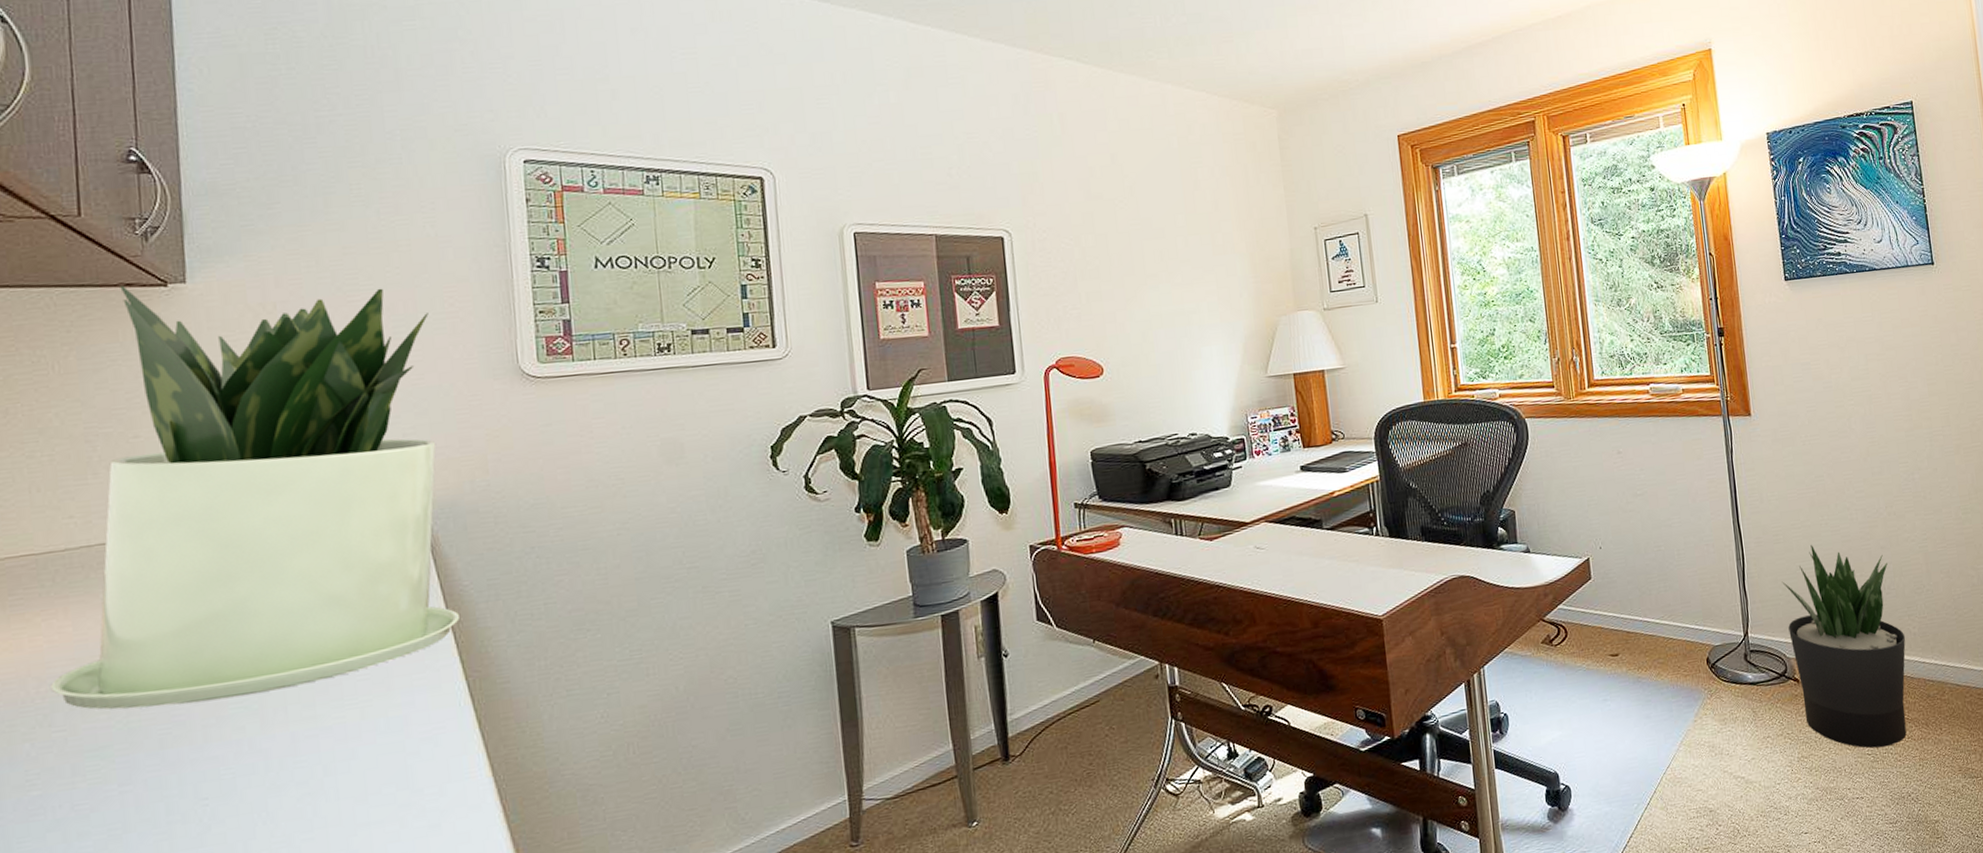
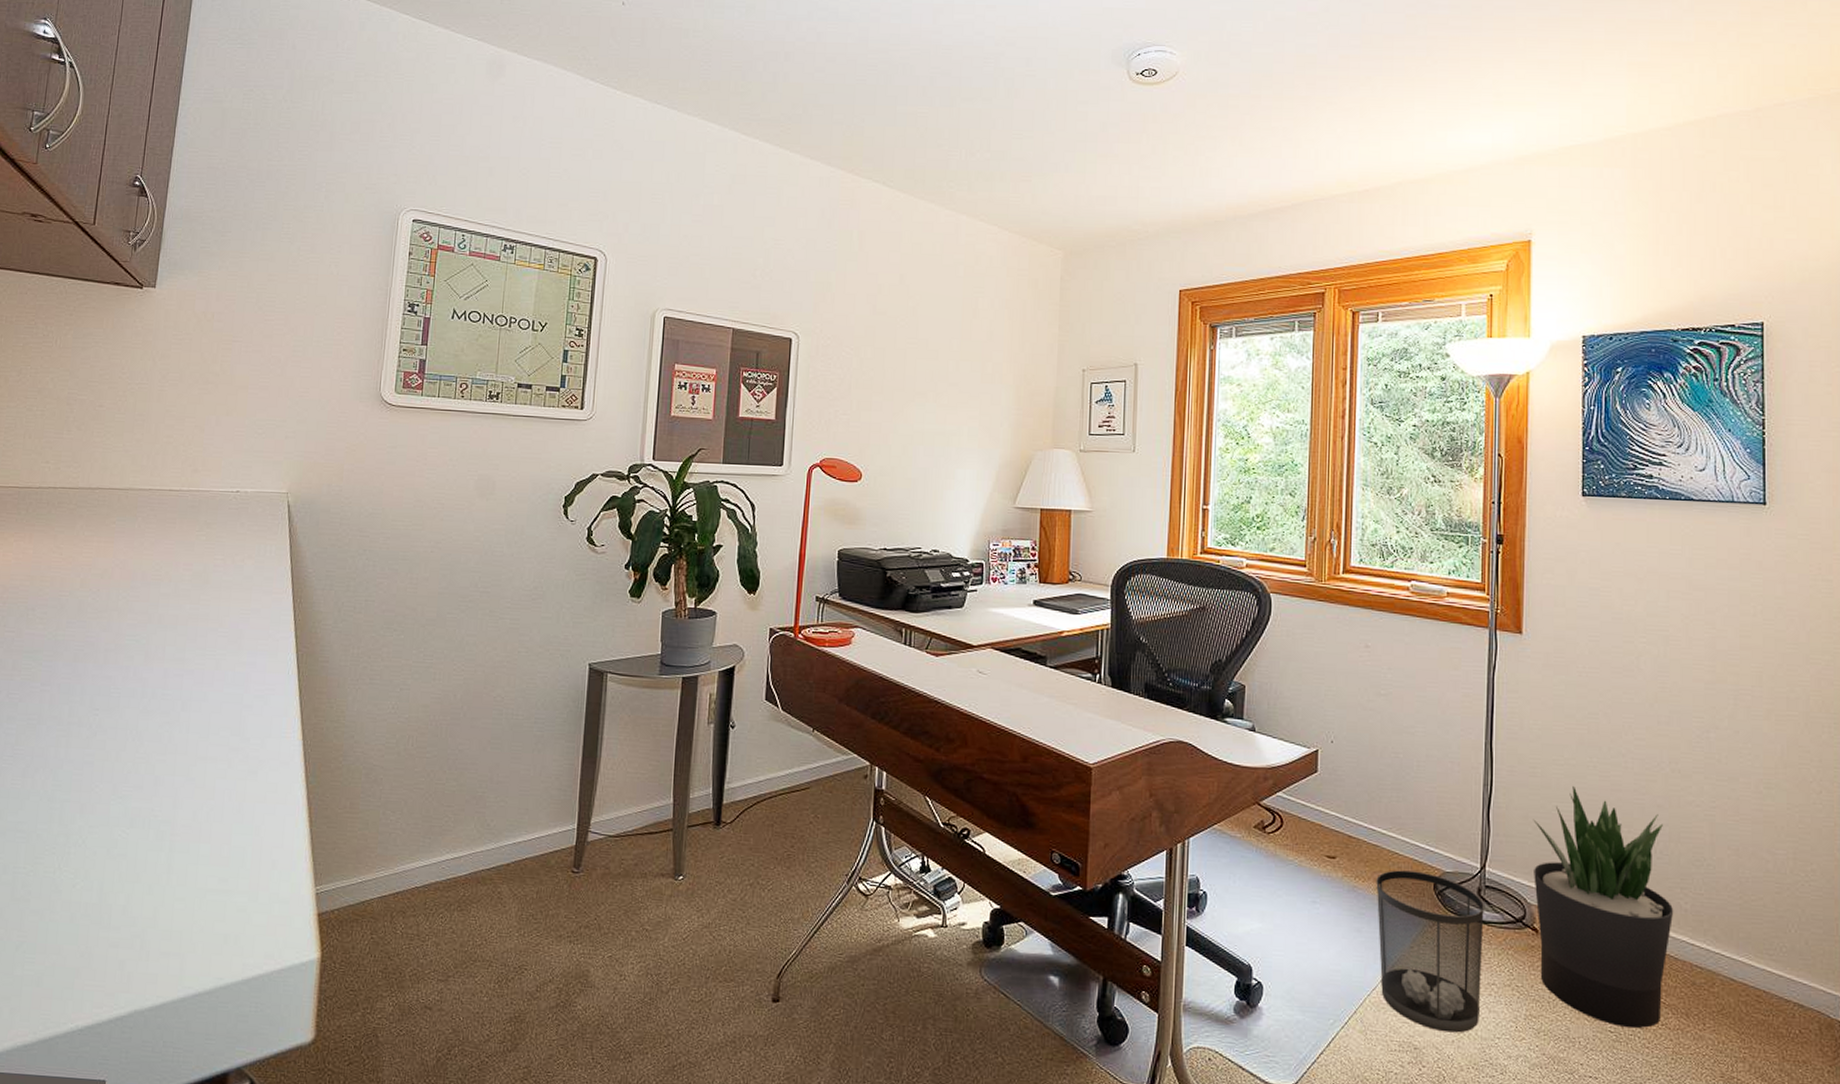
planter: present [49,285,461,710] -> none [10,284,321,632]
waste bin: none [1656,650,1761,791] -> present [1376,870,1485,1033]

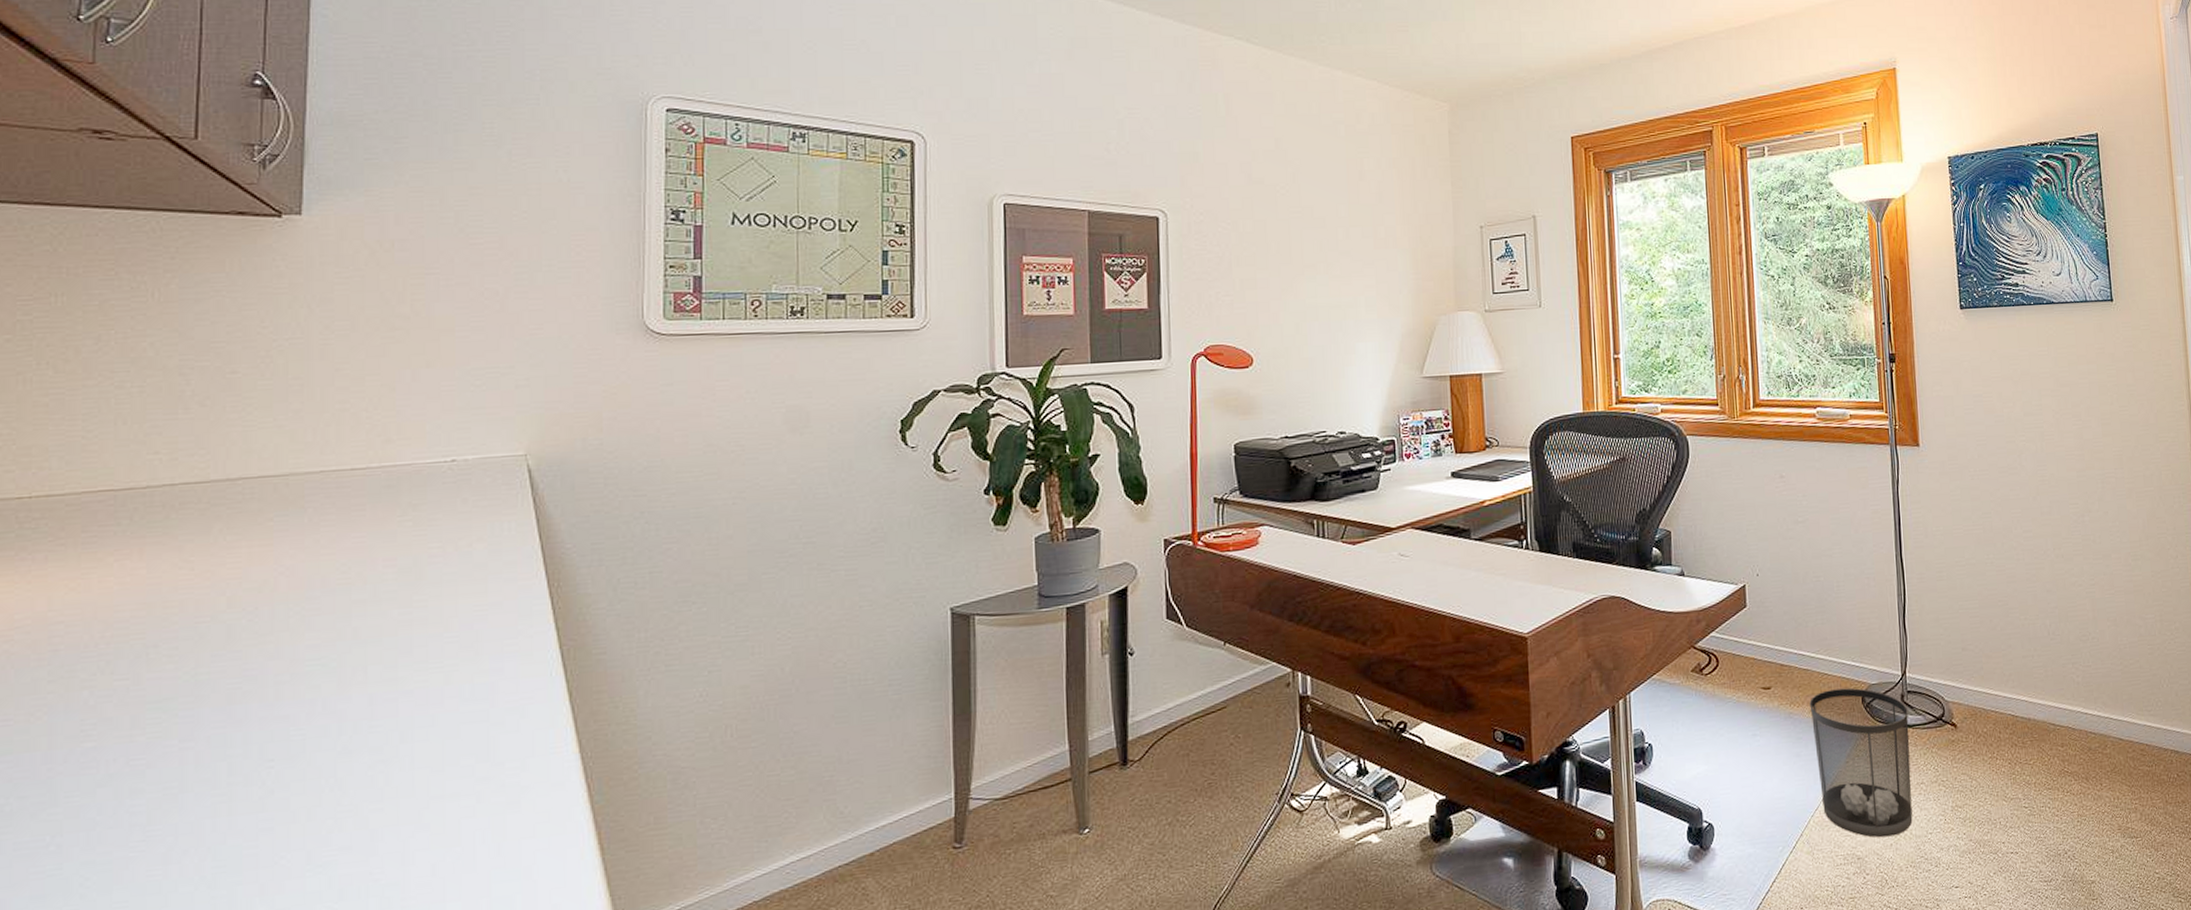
planter: present [1533,785,1674,1029] -> none [1943,583,2069,801]

